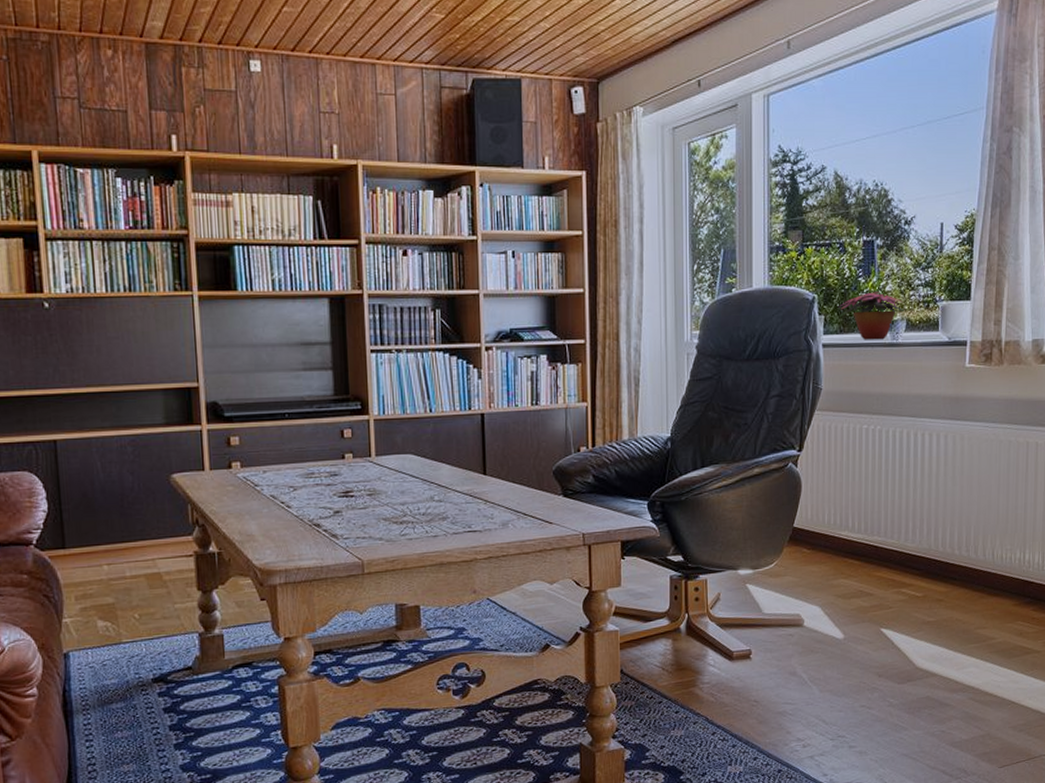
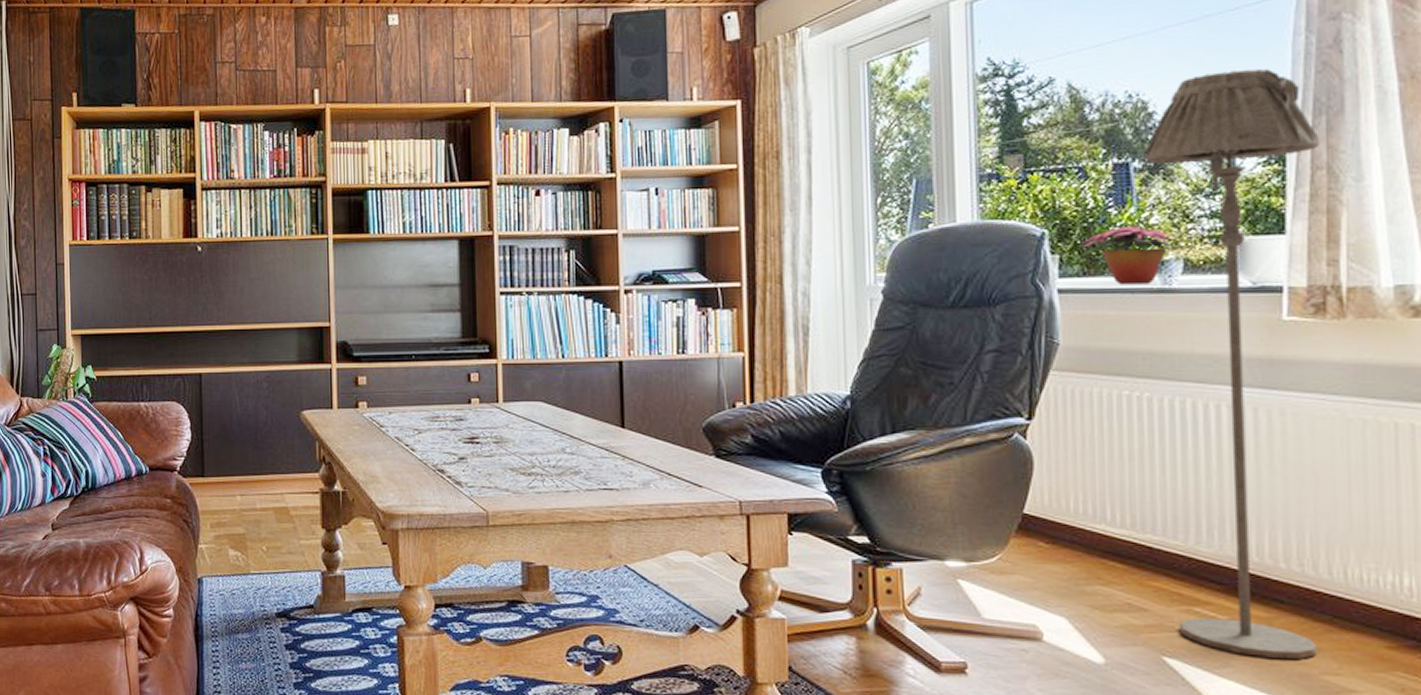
floor lamp: none [885,168,995,622] -> present [1145,69,1320,660]

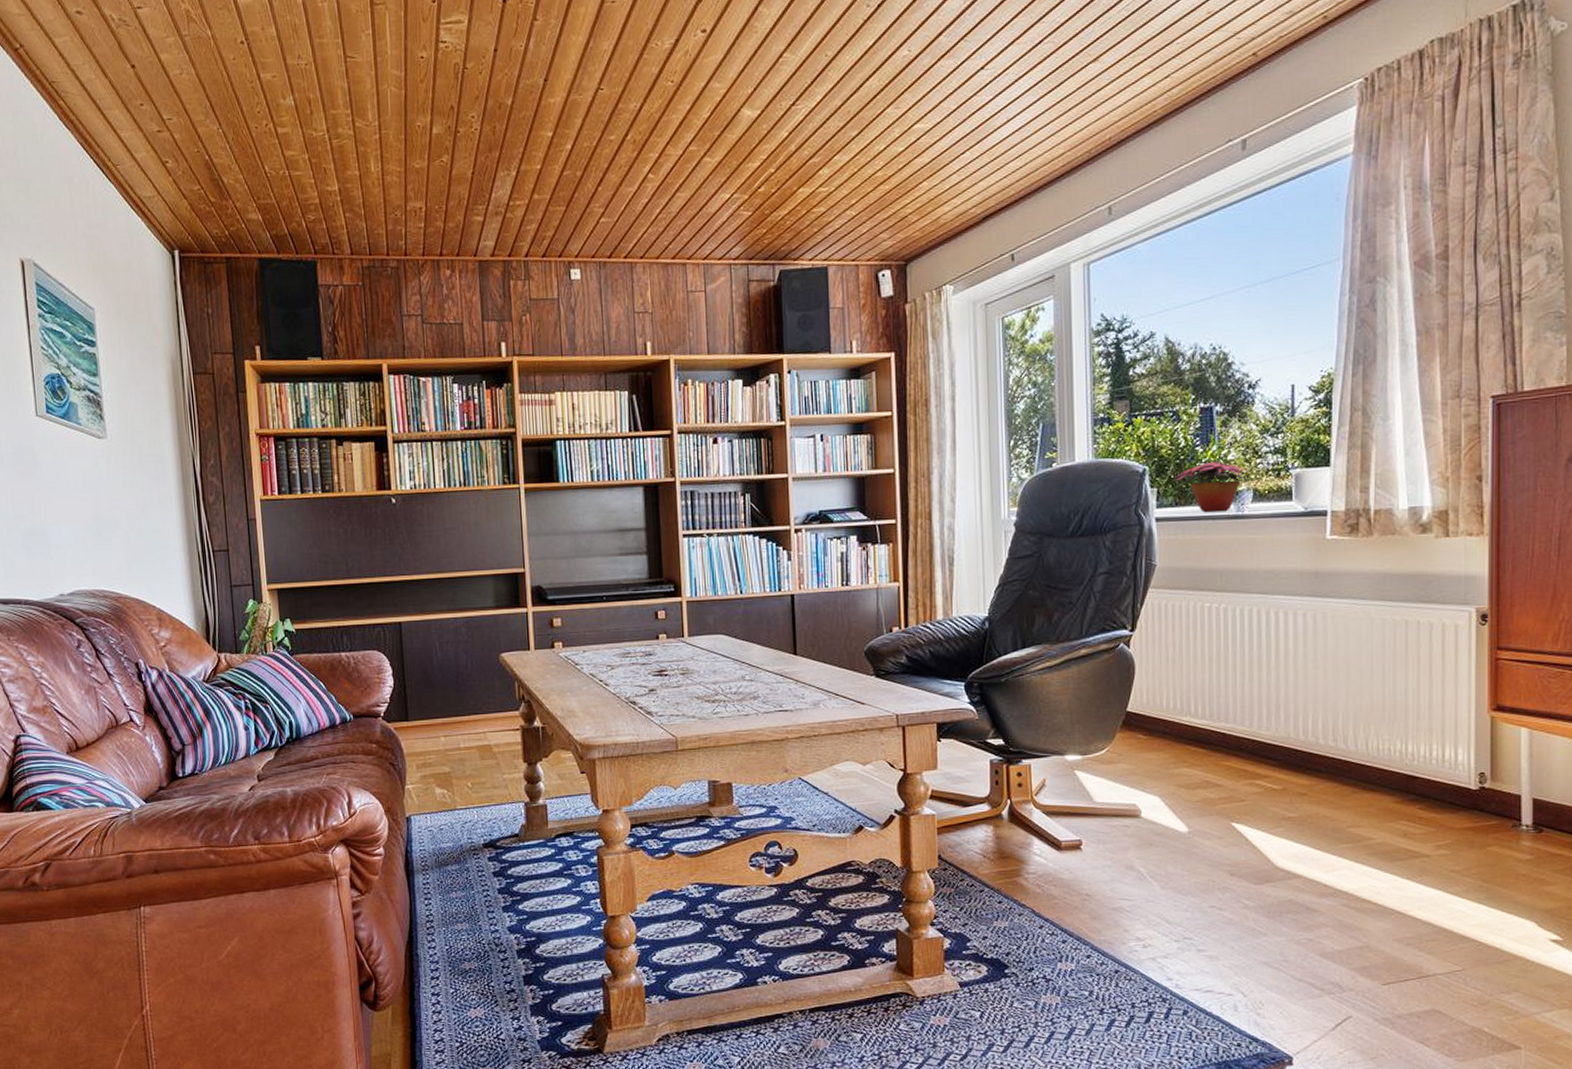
floor lamp: present [1145,69,1320,660] -> none [1225,325,1358,818]

